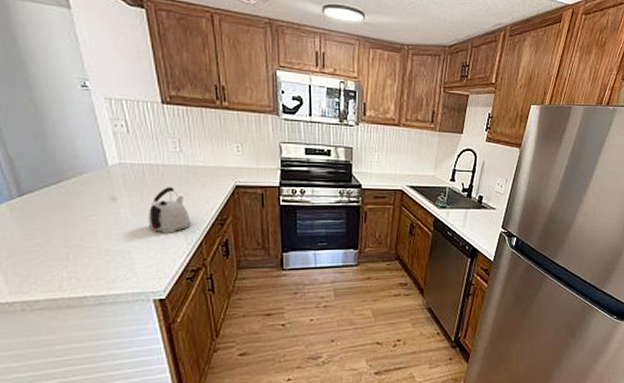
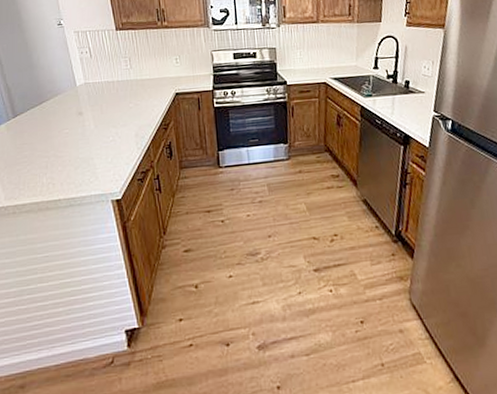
kettle: present [147,187,192,233] -> none [106,99,141,140]

